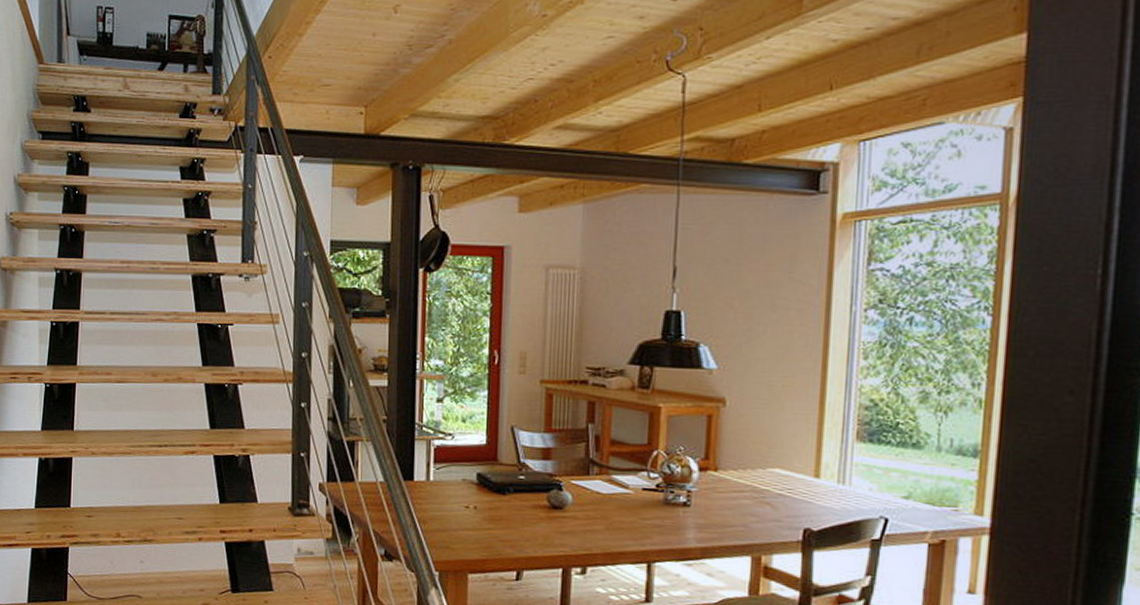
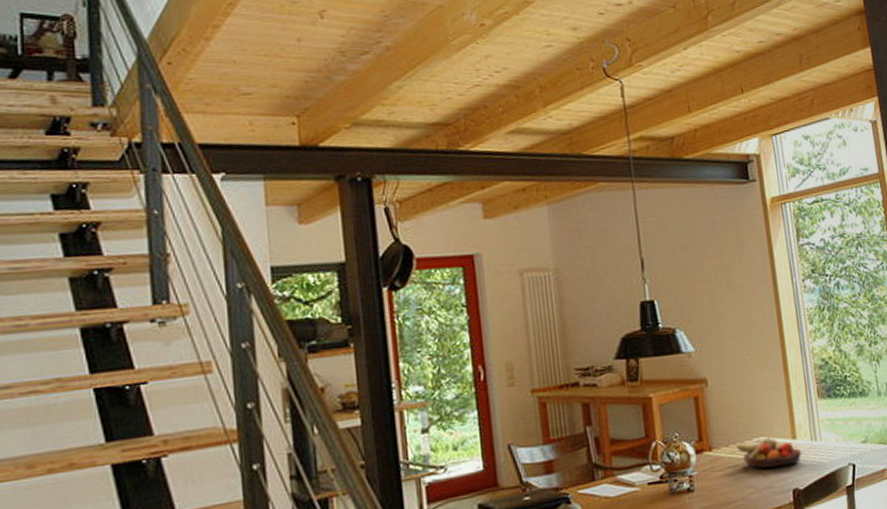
fruit bowl: none [746,469,824,505] -> present [736,436,802,469]

